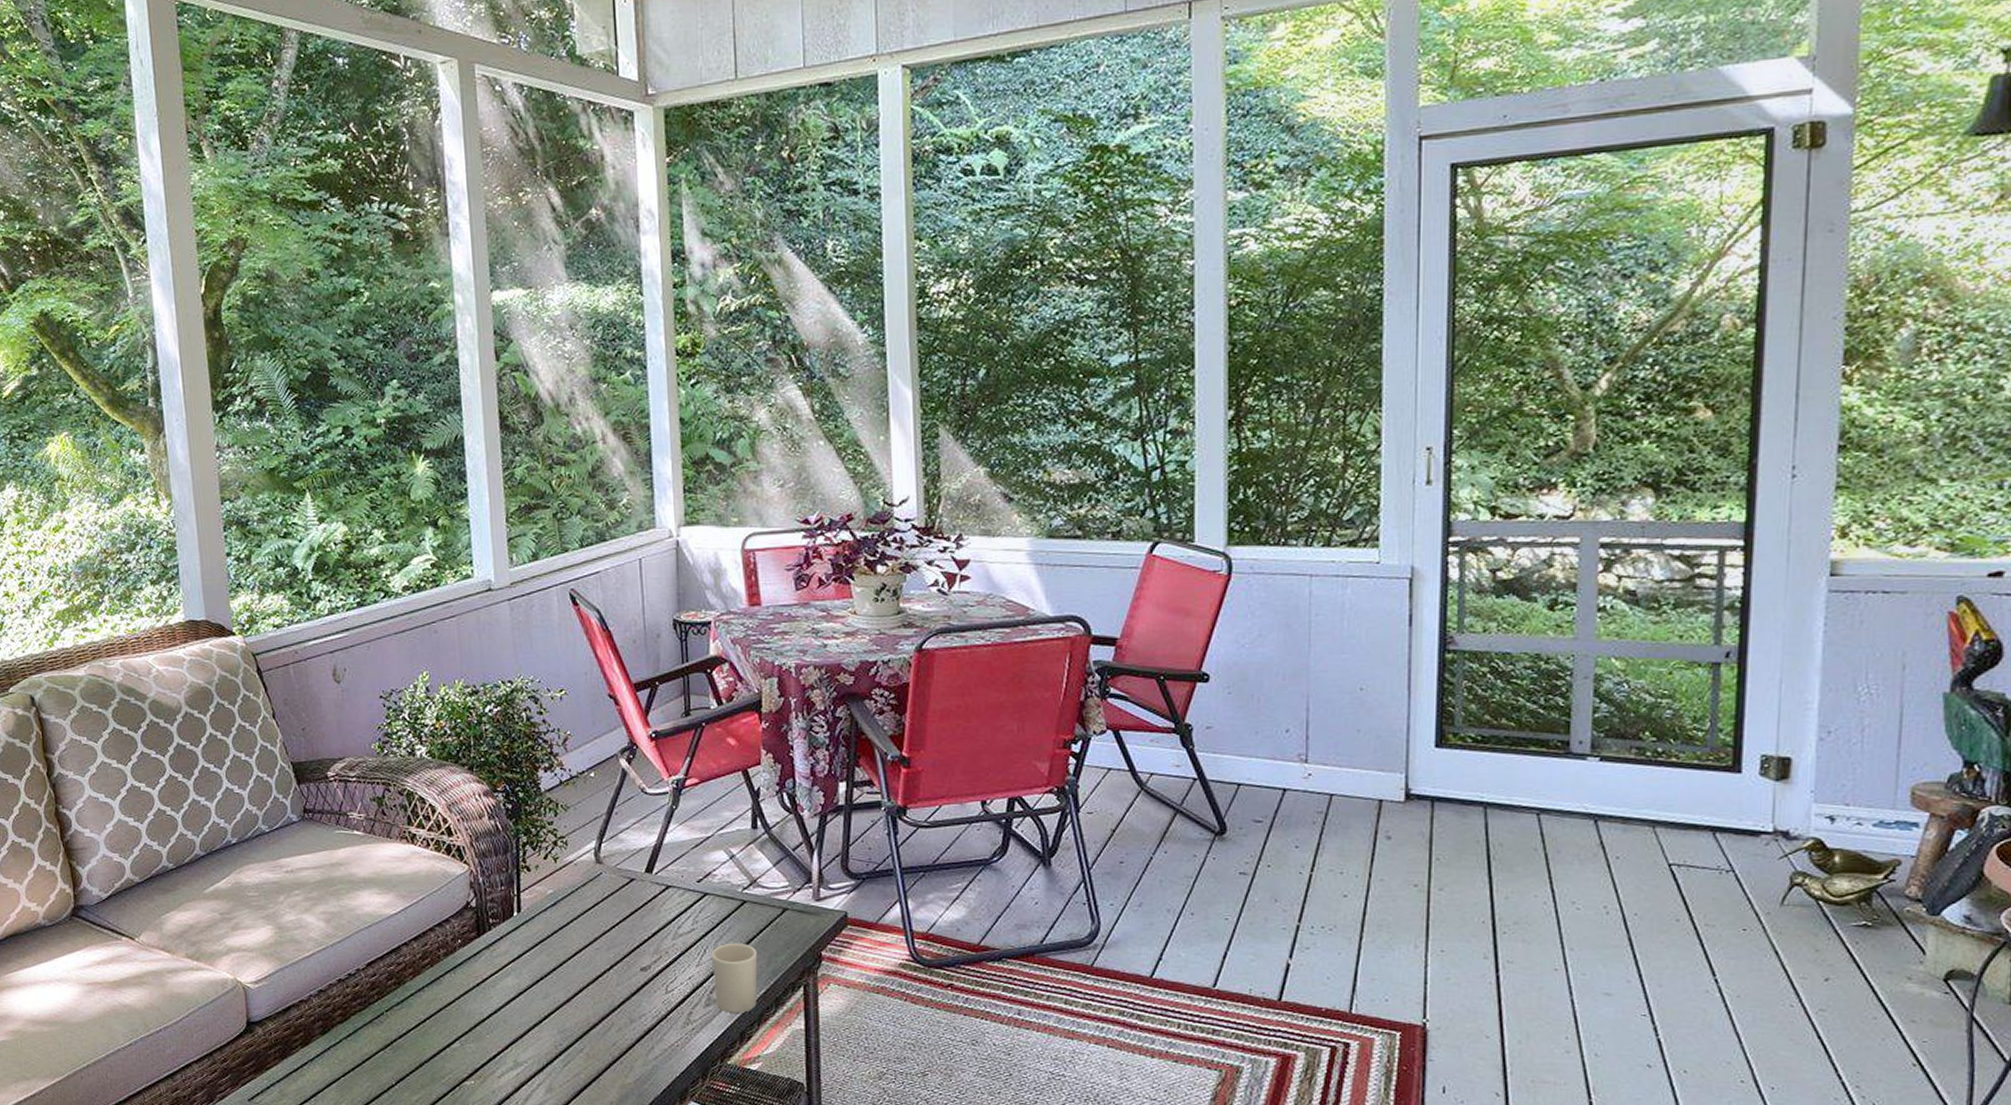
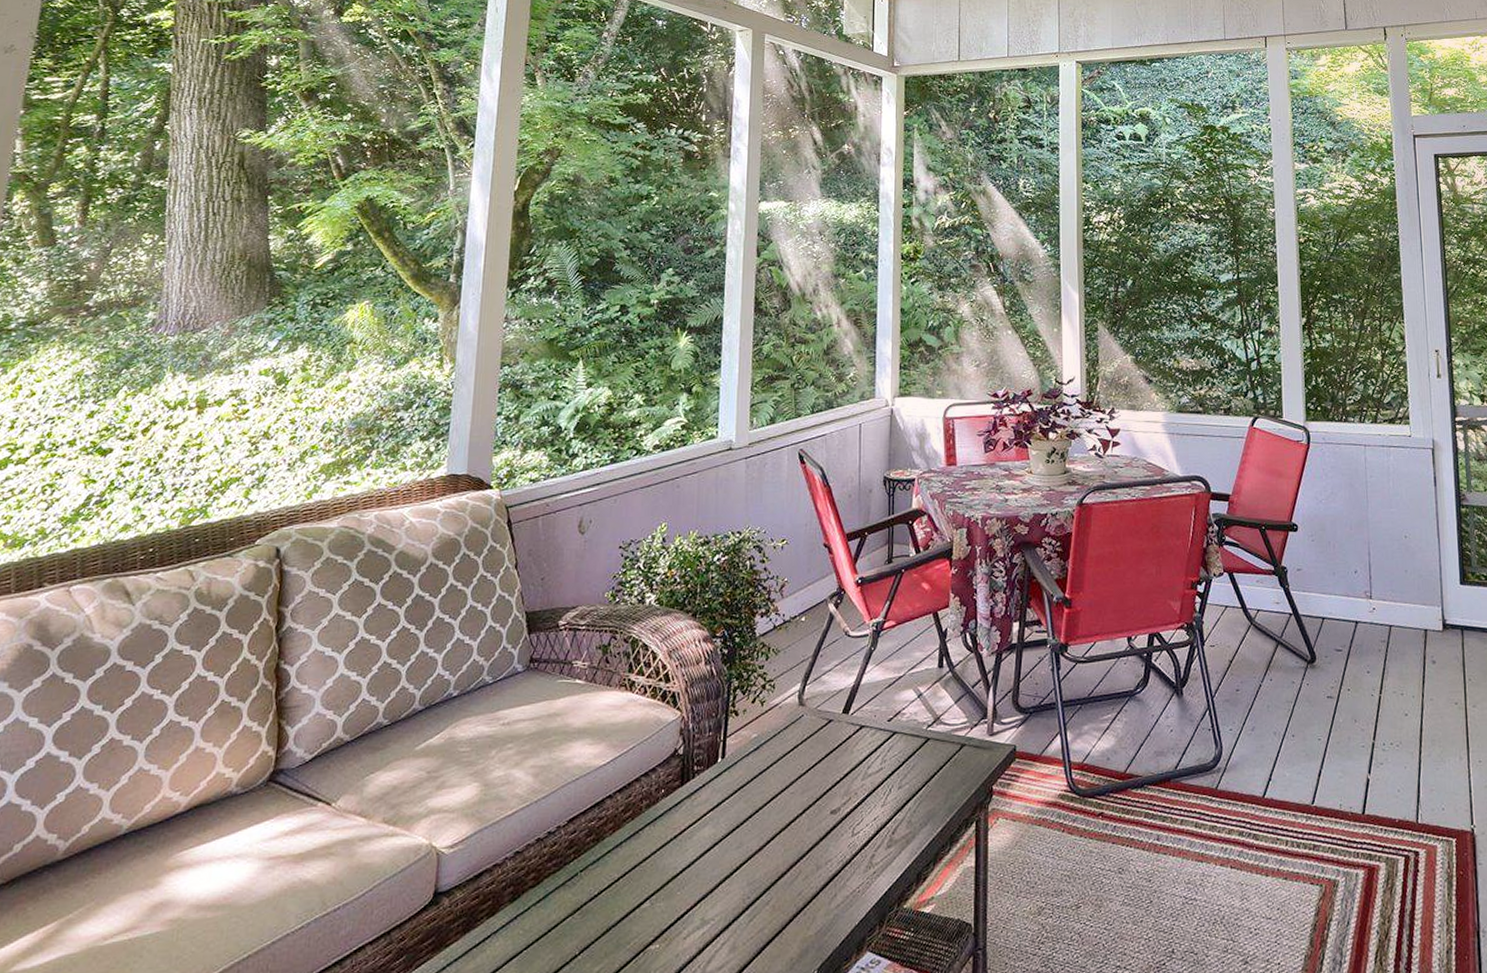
mug: present [711,943,758,1014] -> none [895,780,937,854]

